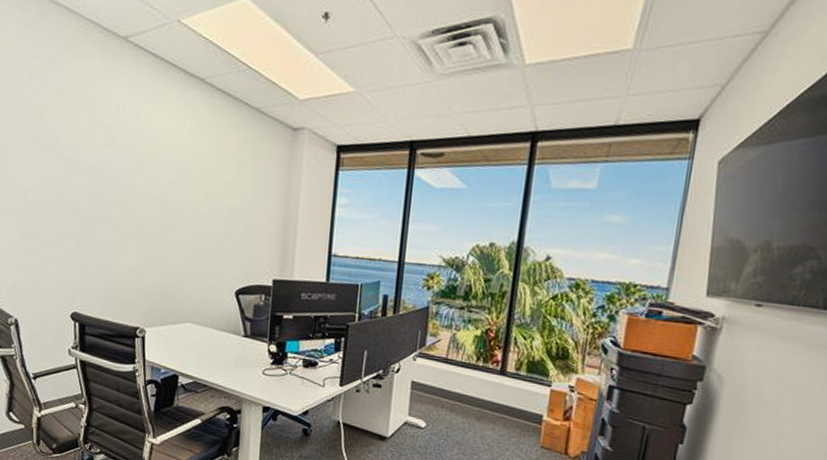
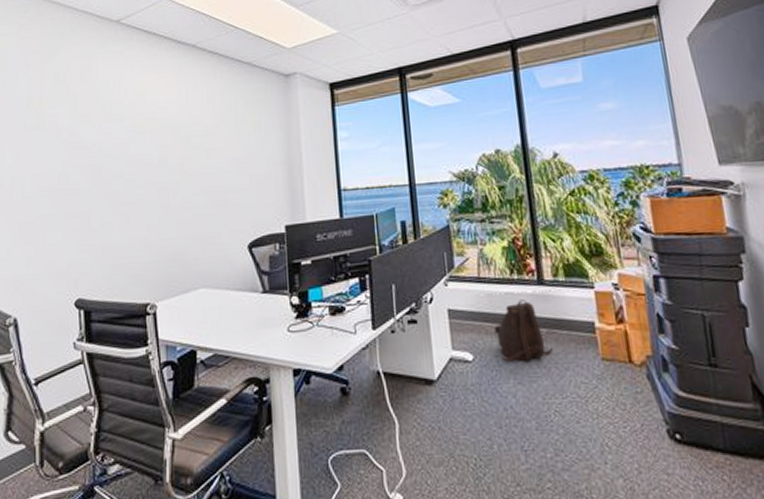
backpack: none [450,384,499,437] -> present [494,300,553,362]

